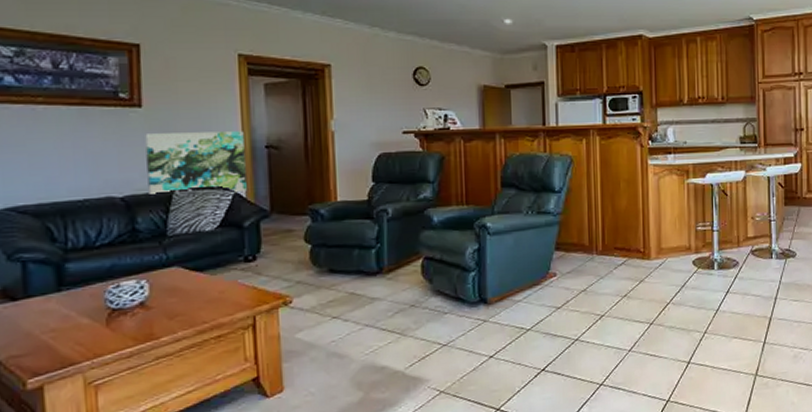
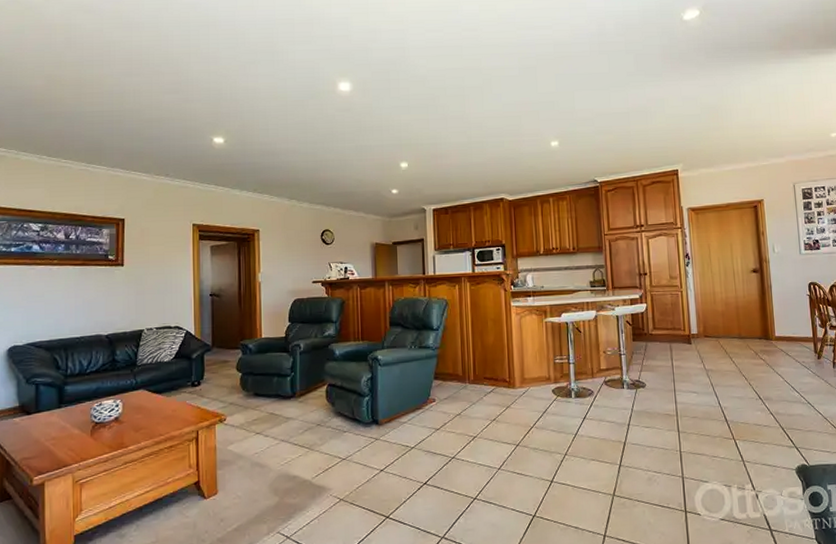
wall art: present [145,131,247,194] -> none [125,283,195,333]

